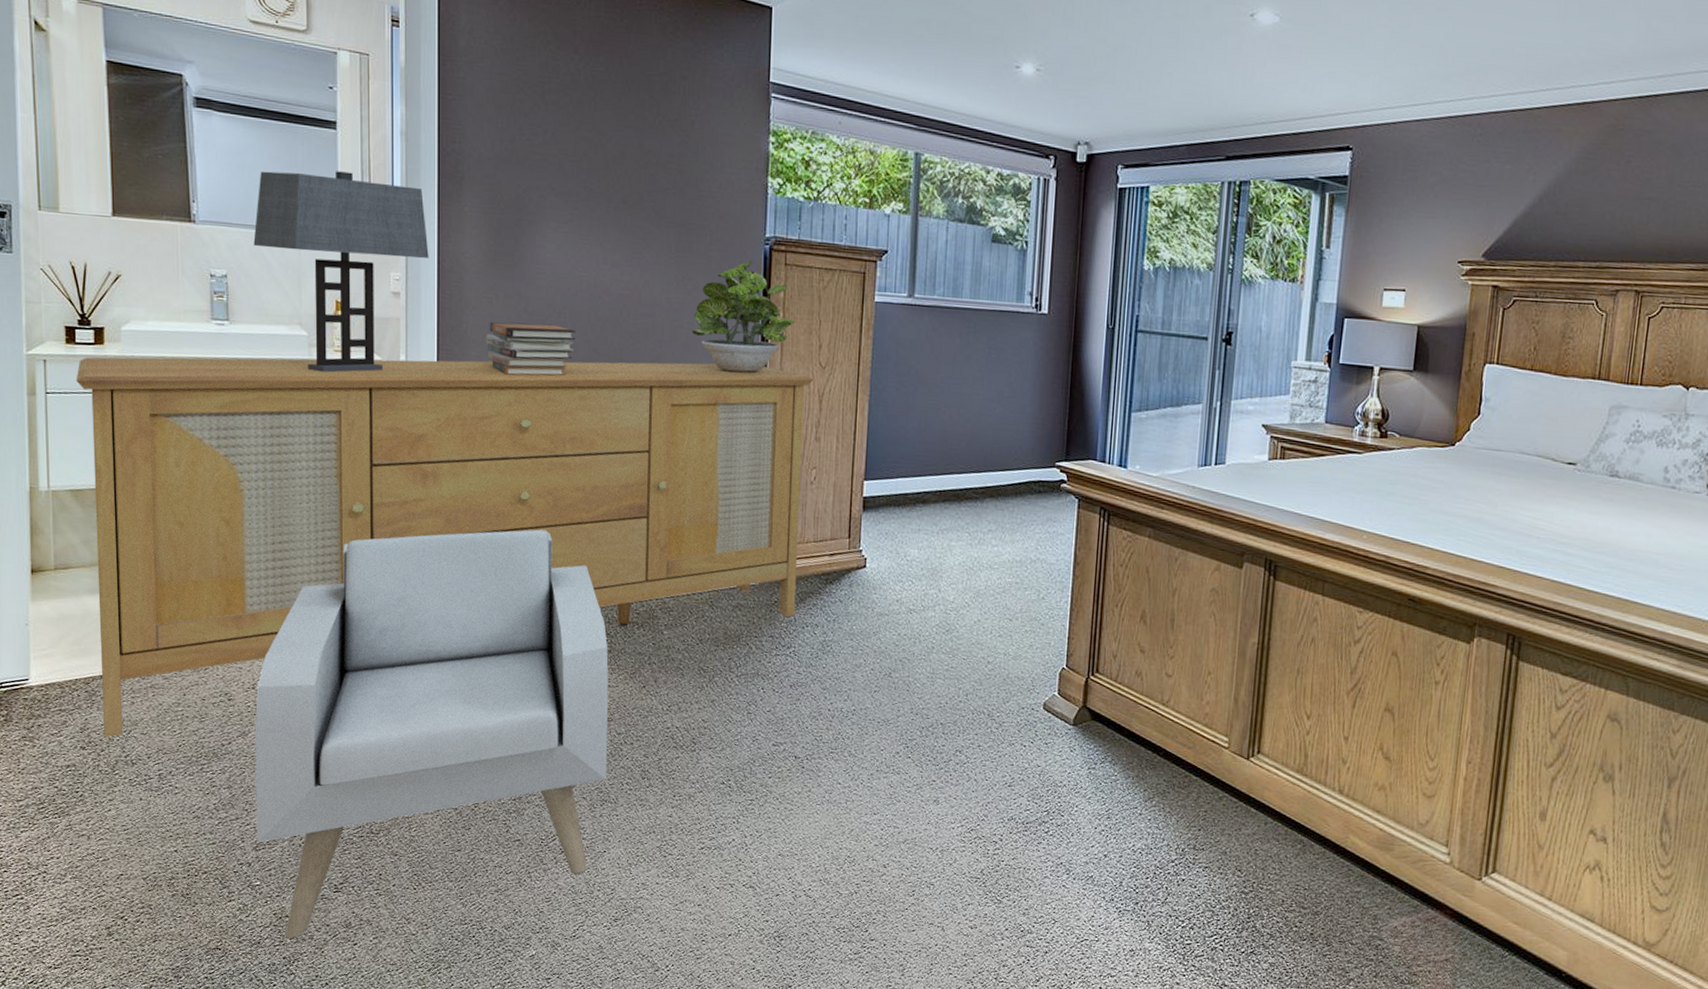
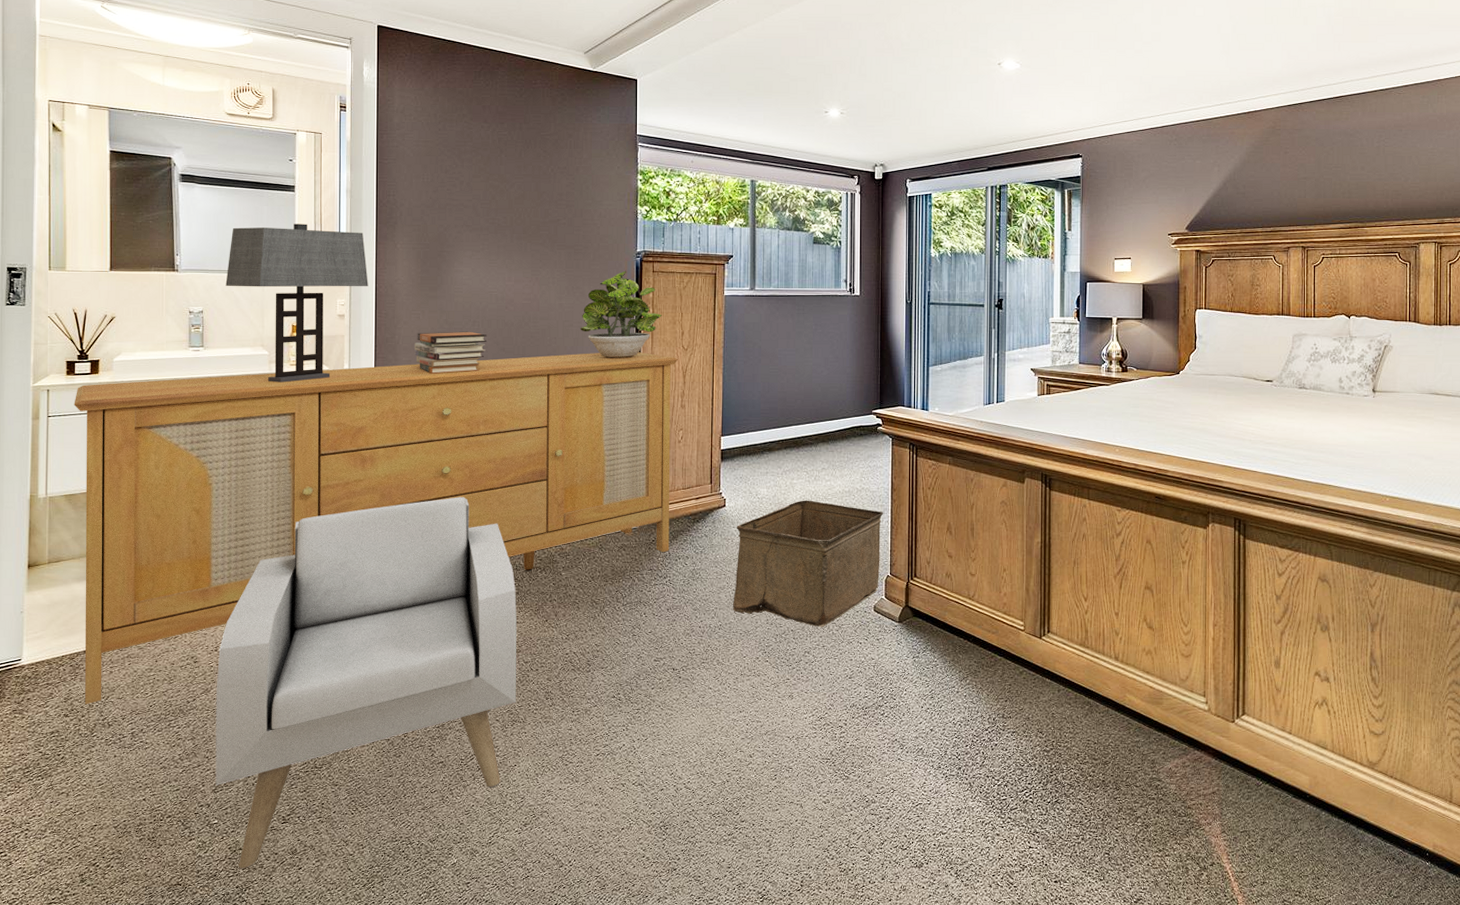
storage bin: none [870,567,1062,724] -> present [733,500,883,628]

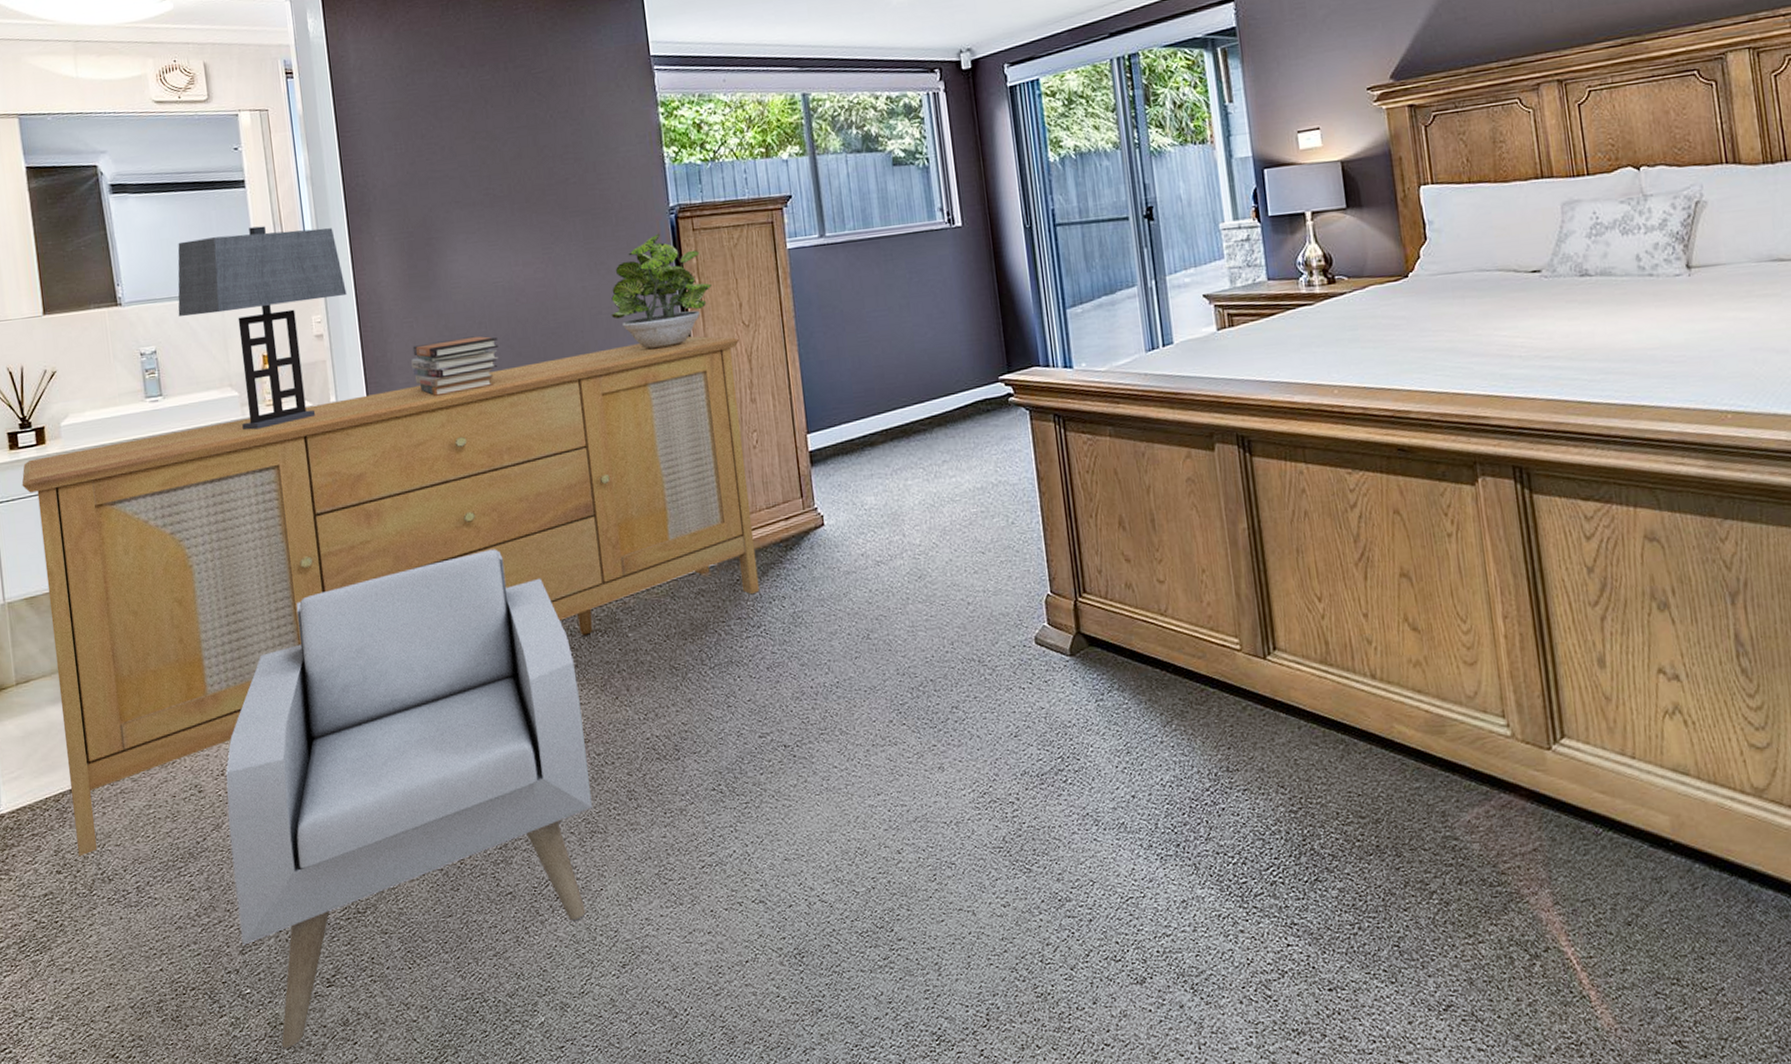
storage bin: present [733,500,883,628] -> none [841,505,1037,673]

